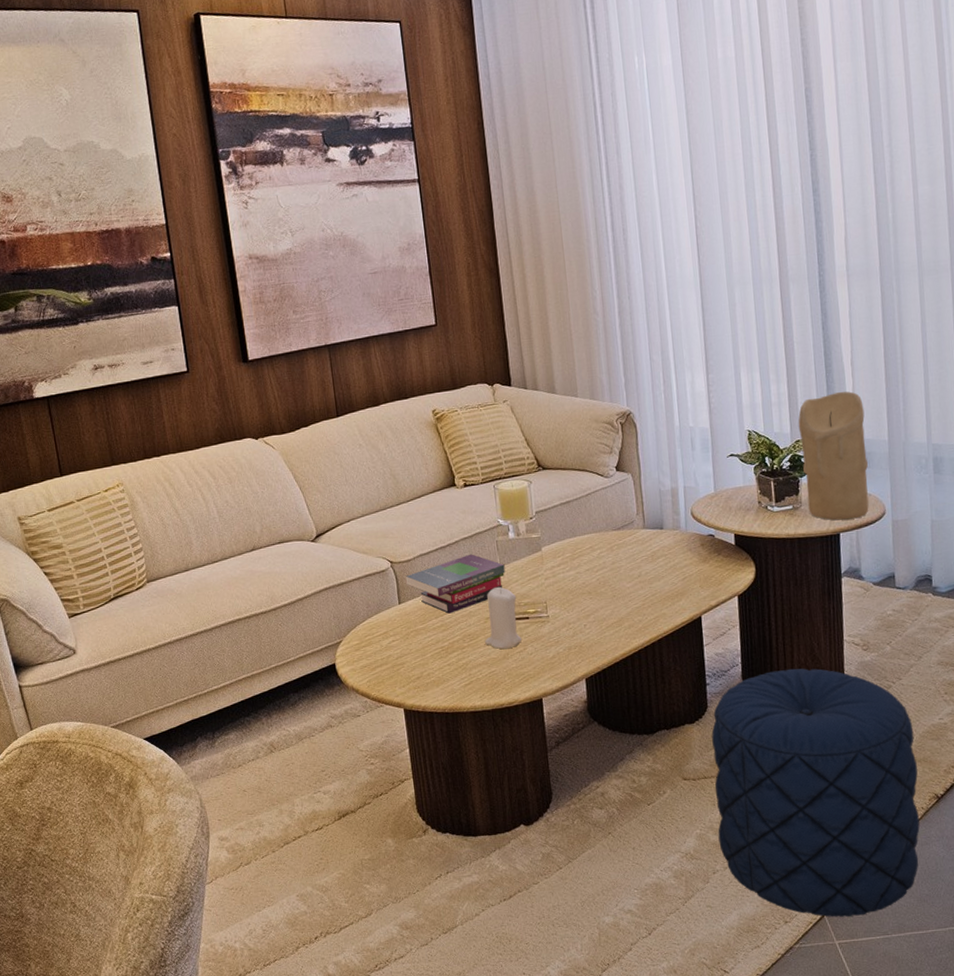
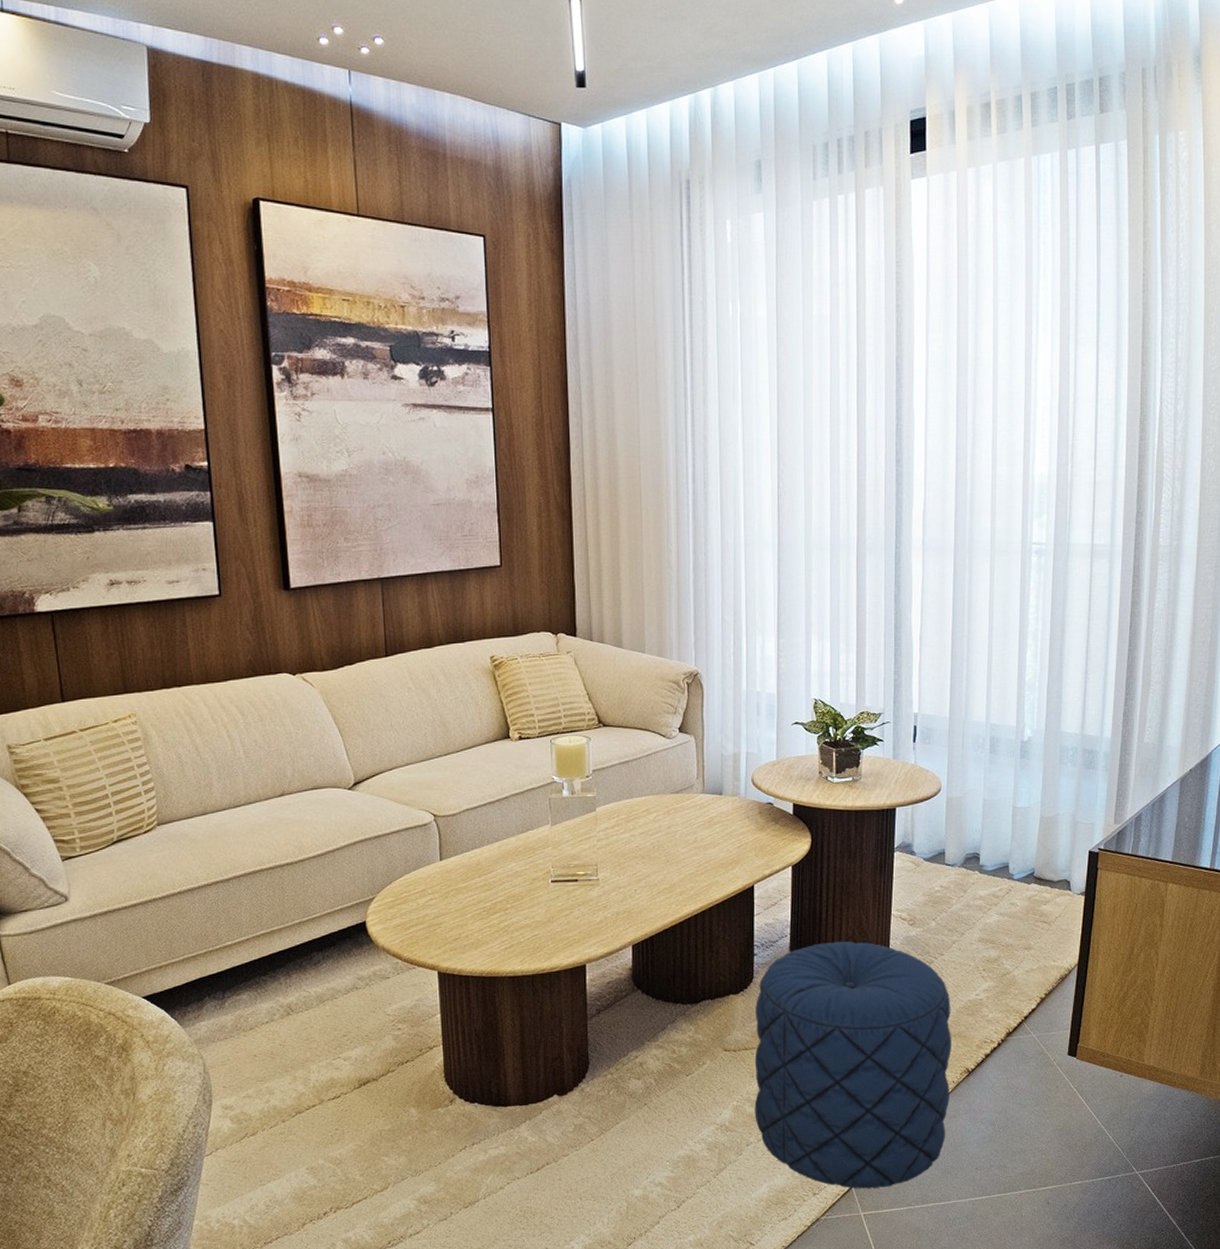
books: present [405,554,505,614] -> none [449,811,556,873]
candle: present [484,587,523,649] -> none [529,847,570,912]
candle: present [798,391,869,521] -> none [864,665,929,795]

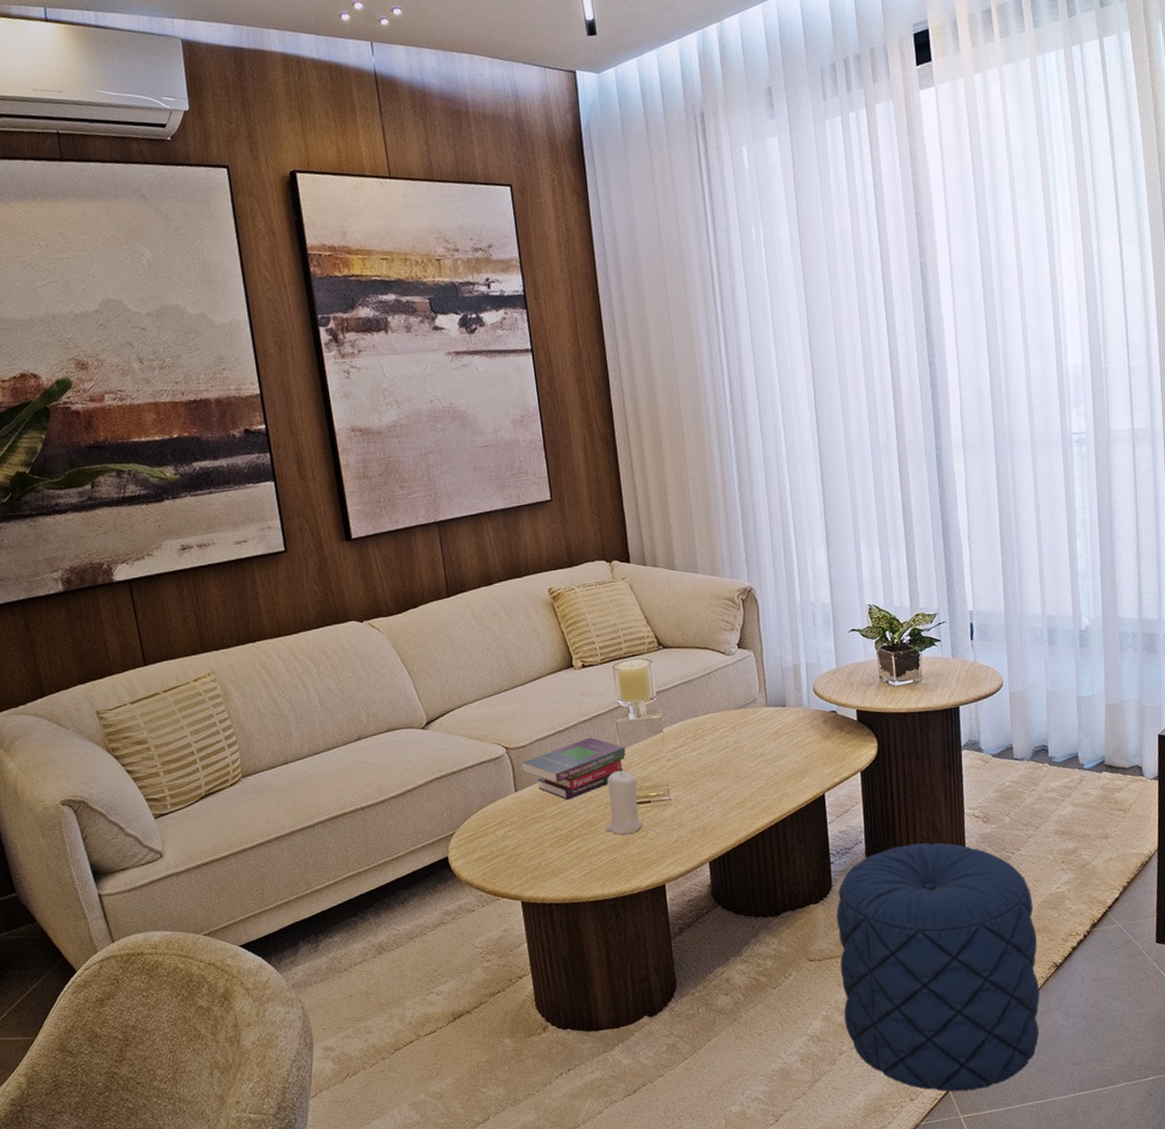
books: none [449,811,556,873] -> present [521,737,626,800]
candle: none [529,847,570,912] -> present [604,771,644,835]

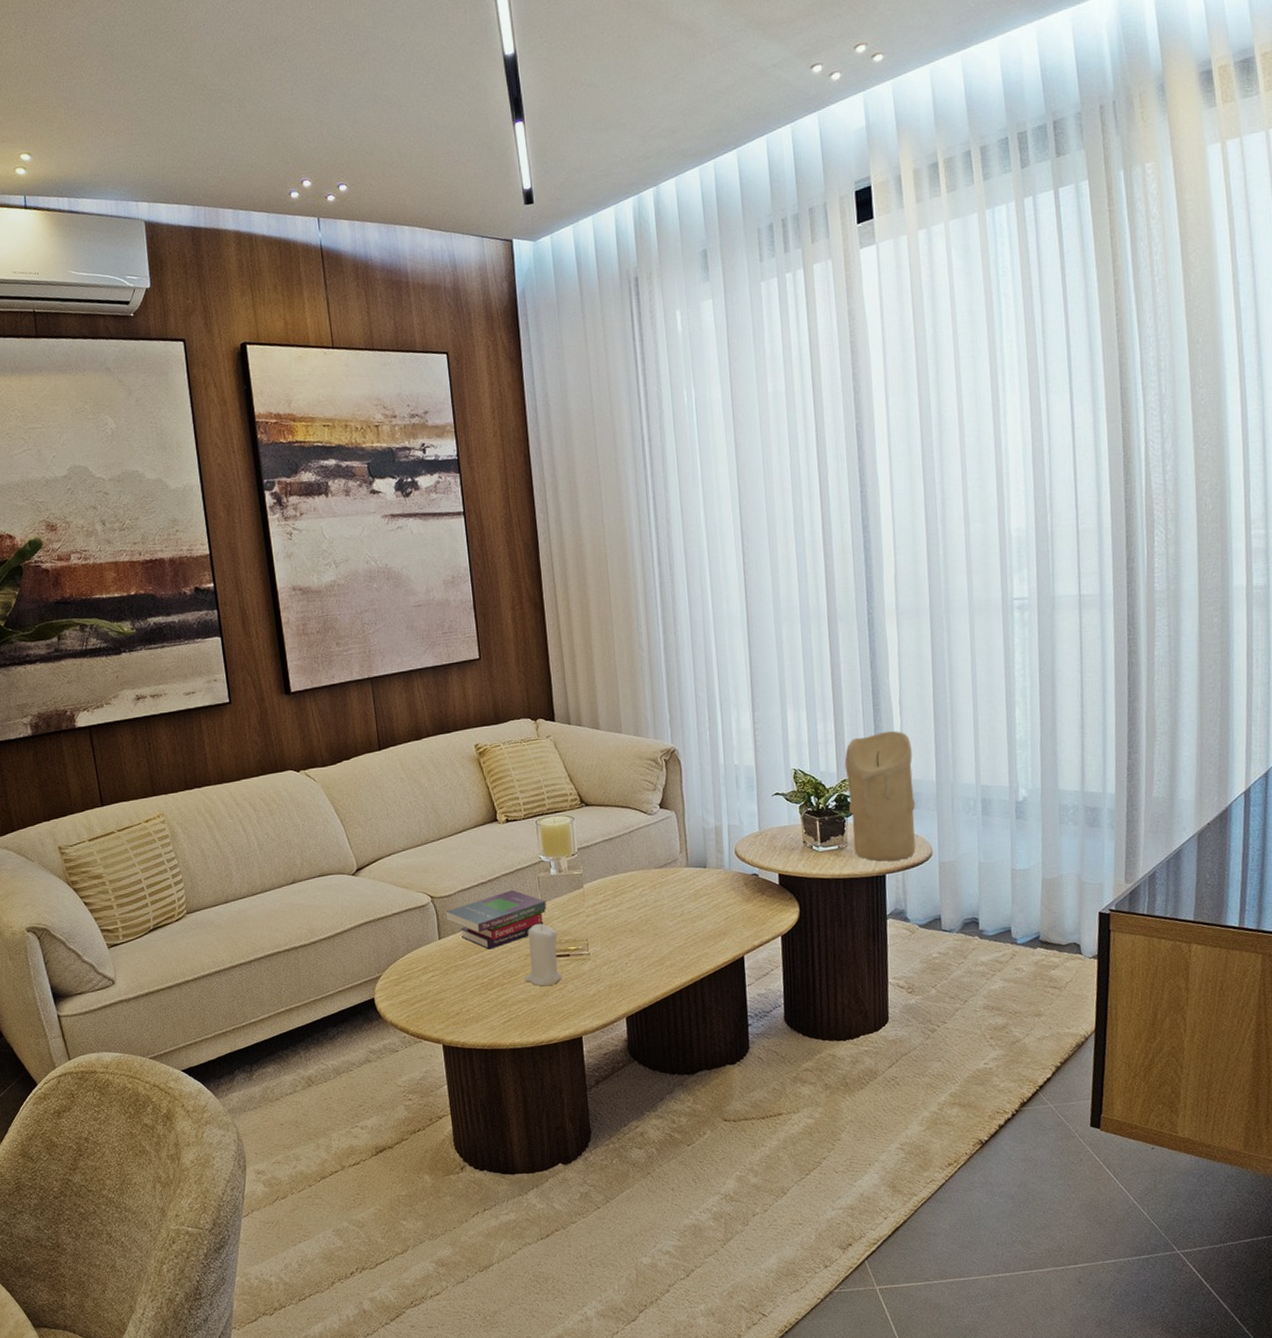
pouf: present [836,842,1040,1092] -> none [753,1010,963,1262]
candle: none [917,564,987,694] -> present [844,730,916,861]

